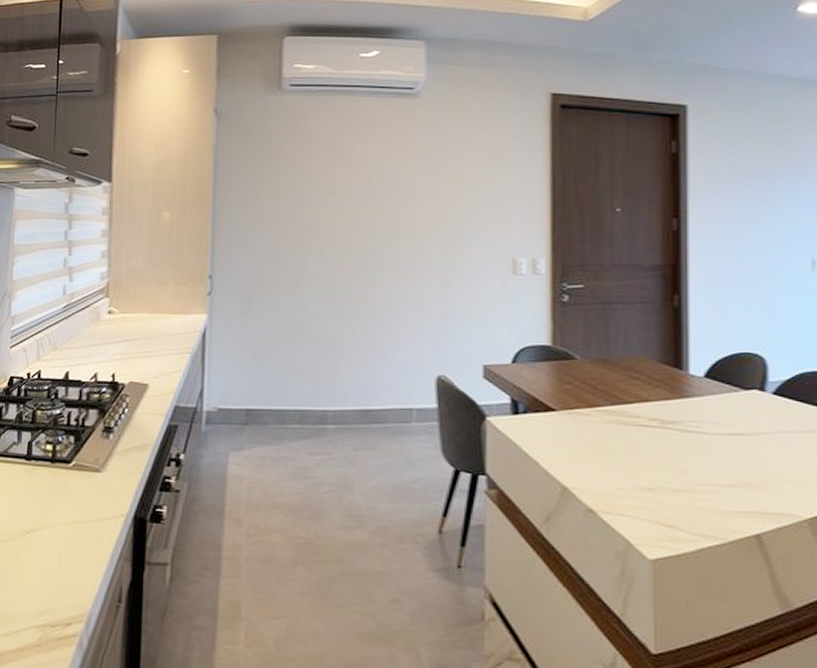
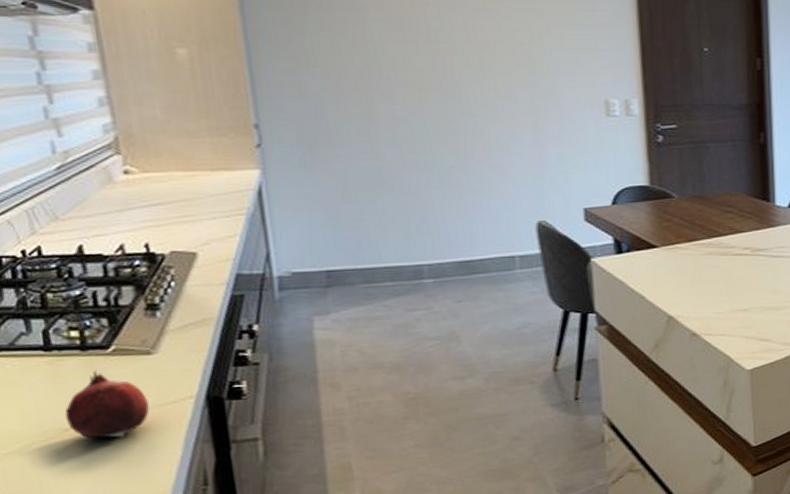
fruit: none [29,481,90,546] -> present [64,370,150,439]

